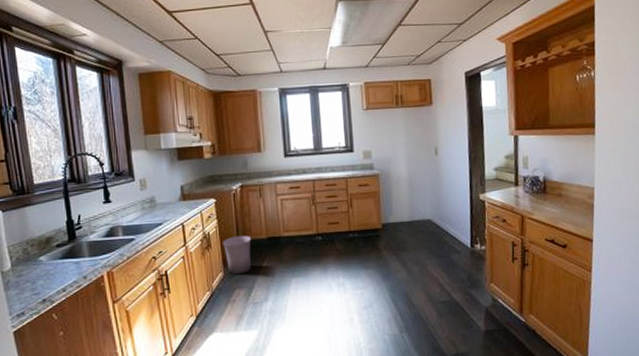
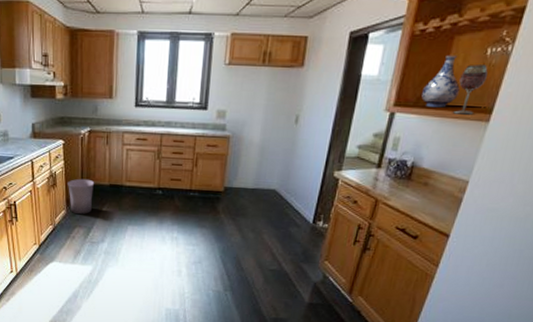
vase: none [534,83,565,128] -> present [420,55,460,108]
wineglass: none [562,89,582,131] -> present [452,64,488,115]

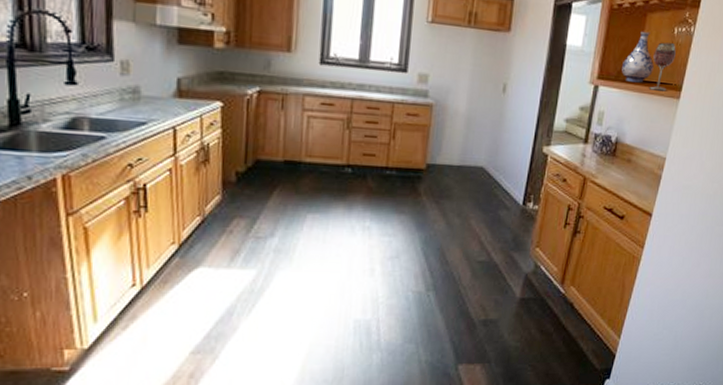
waste bin: present [68,178,95,215] -> none [225,152,264,201]

